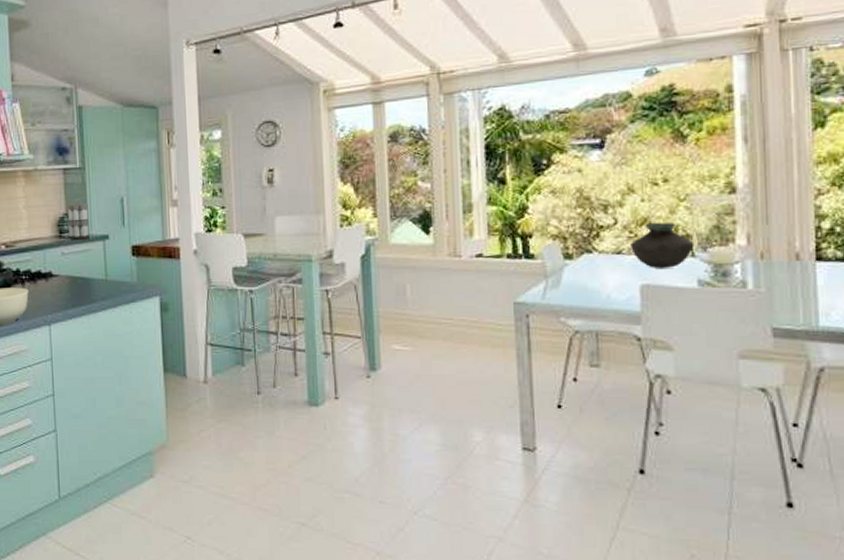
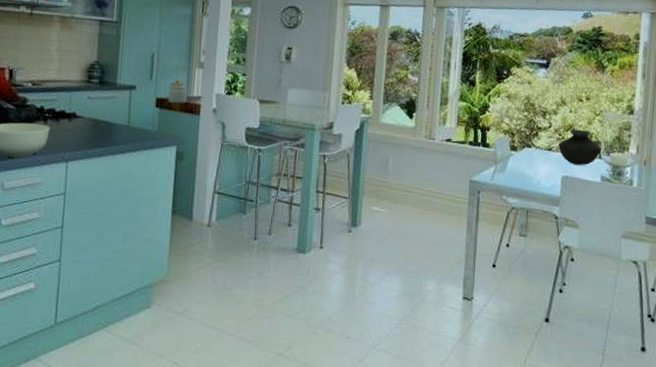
spice rack: present [67,198,90,241] -> none [96,48,120,88]
jar: none [143,222,164,250] -> present [168,79,188,104]

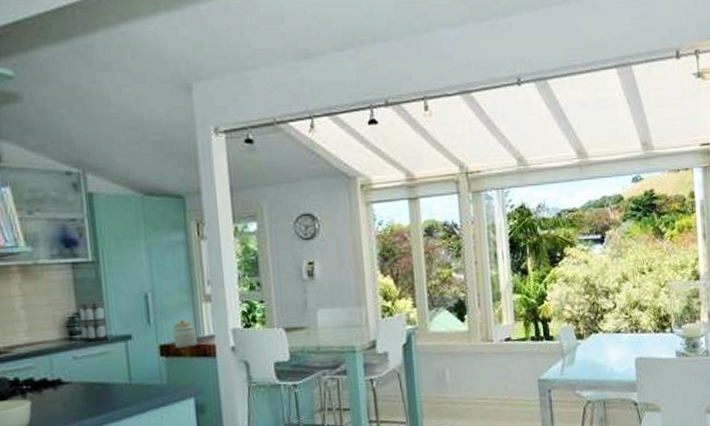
spice rack: none [96,48,120,88] -> present [78,295,108,343]
vase: present [558,130,602,165] -> none [627,305,673,344]

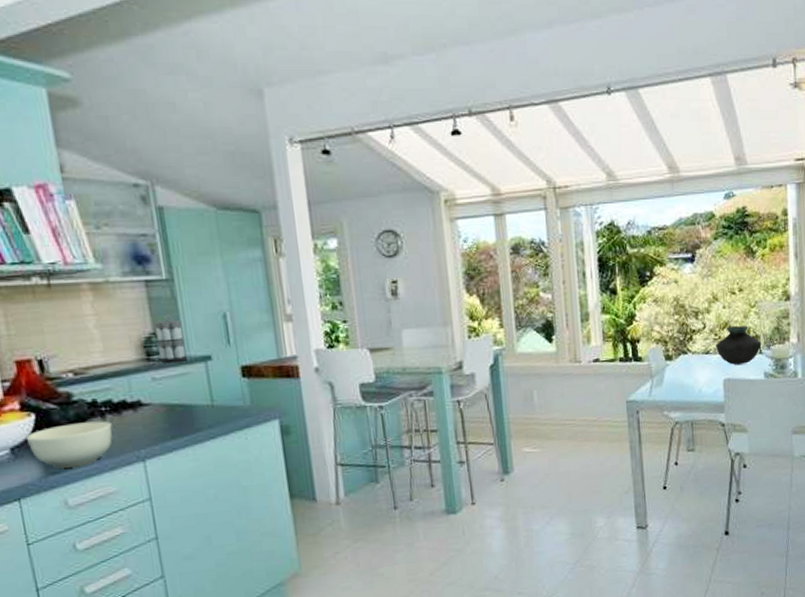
jar: present [172,319,198,349] -> none [253,339,280,370]
vase: none [627,305,673,344] -> present [716,326,762,365]

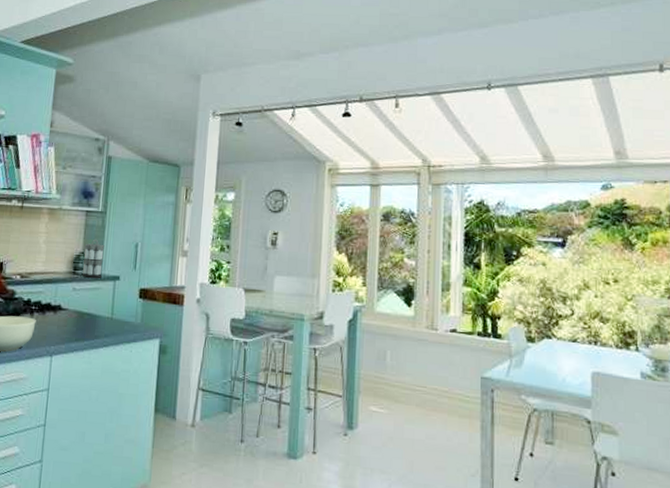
vase: present [716,326,762,365] -> none [585,317,639,359]

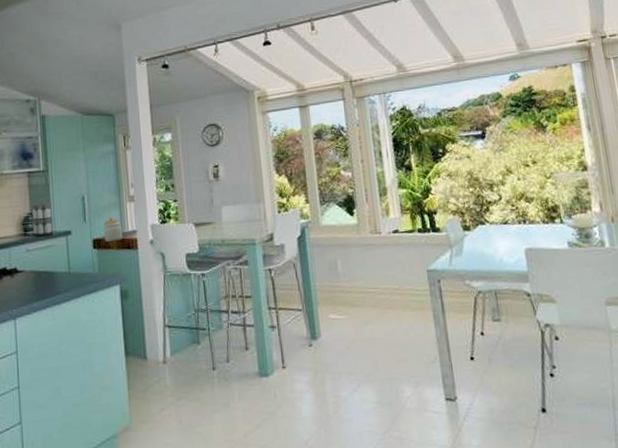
jar: none [151,268,171,295] -> present [103,217,123,243]

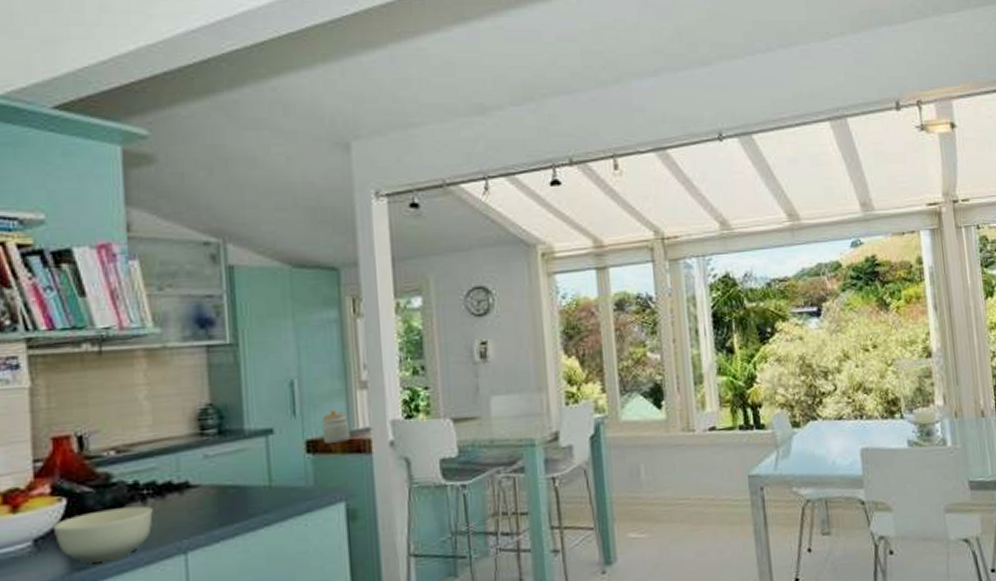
spice rack: present [31,198,53,238] -> none [211,382,246,438]

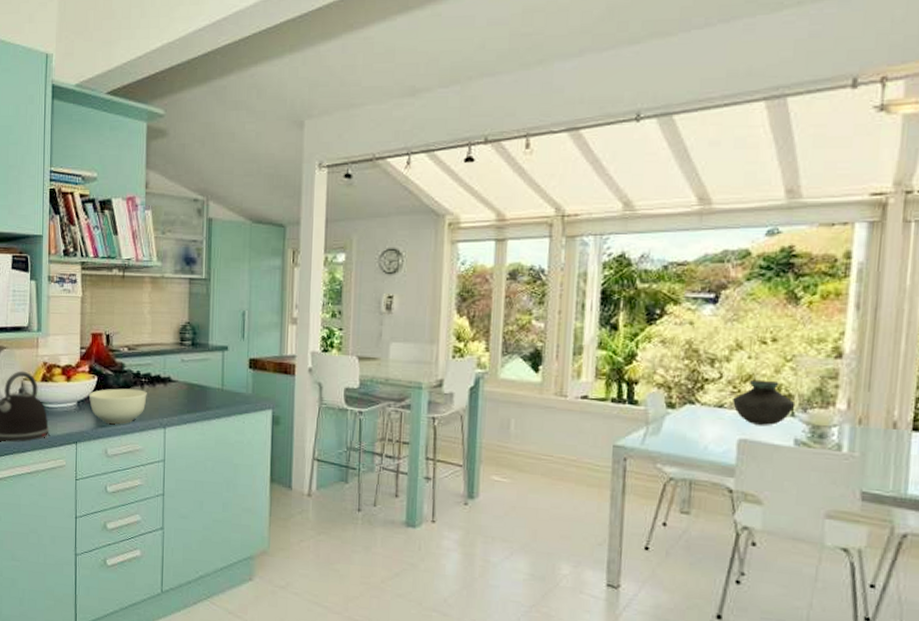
jar: present [321,409,351,445] -> none [261,337,281,365]
vase: none [849,387,903,432] -> present [733,381,796,426]

